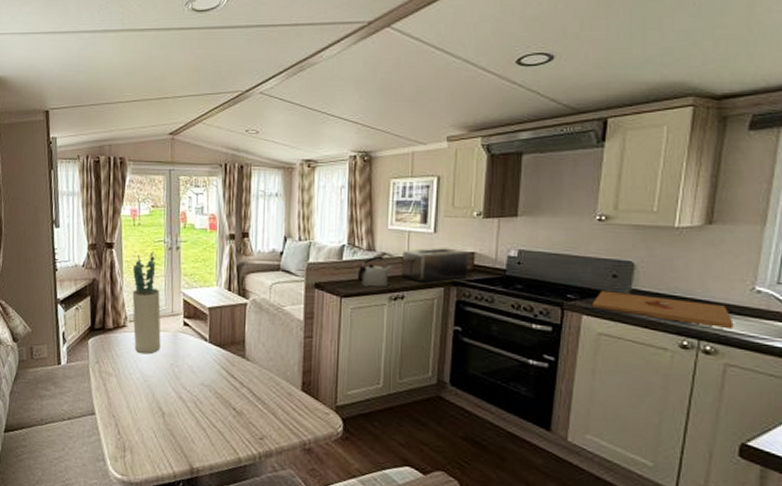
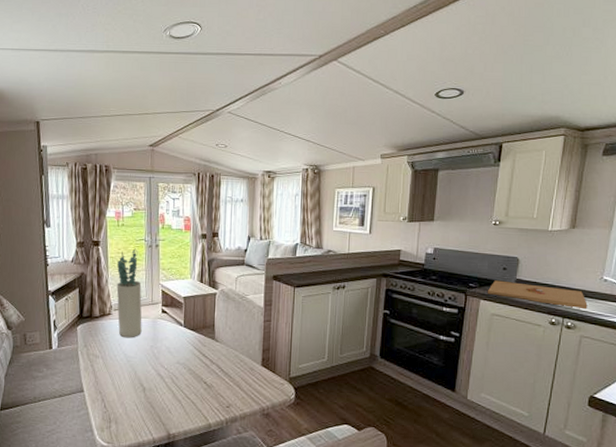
kettle: present [357,256,393,288] -> none [308,252,337,279]
toaster: present [401,248,469,283] -> none [343,246,397,275]

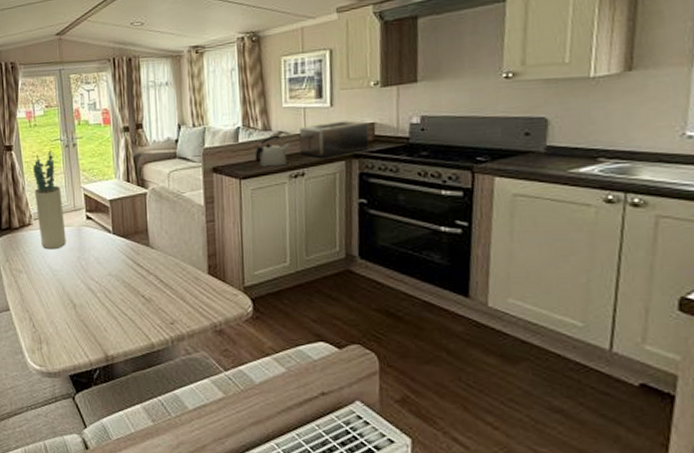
kettle: none [308,252,337,279] -> present [255,135,291,167]
toaster: none [343,246,397,275] -> present [299,120,369,158]
platter: present [487,280,588,310] -> none [503,149,664,179]

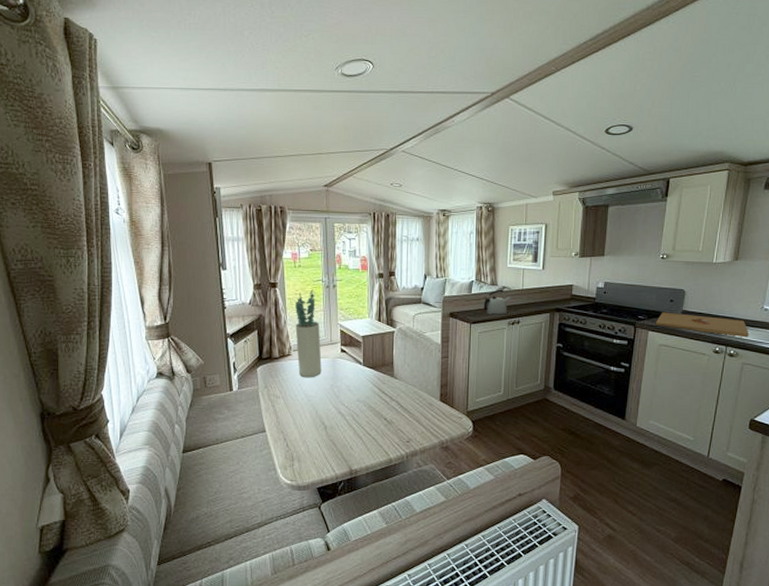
toaster: present [299,120,369,158] -> none [517,282,569,310]
platter: none [503,149,664,179] -> present [655,312,749,338]

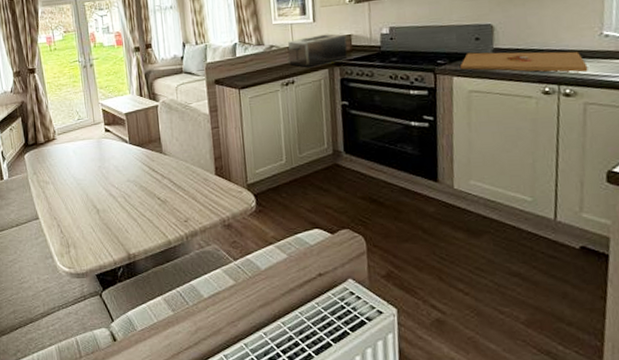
vase: present [295,289,322,378] -> none [55,71,88,161]
kettle: present [483,289,511,315] -> none [251,48,282,78]
toaster: none [517,282,569,310] -> present [288,33,348,67]

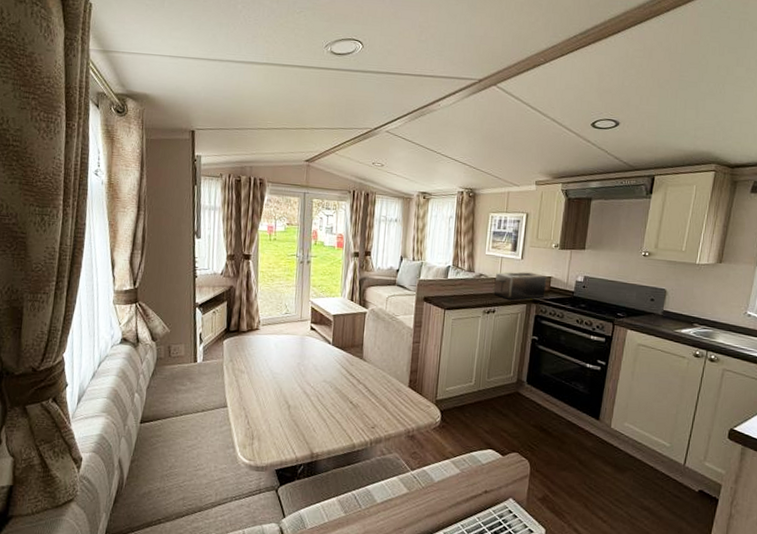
platter: present [459,51,588,73] -> none [634,311,731,343]

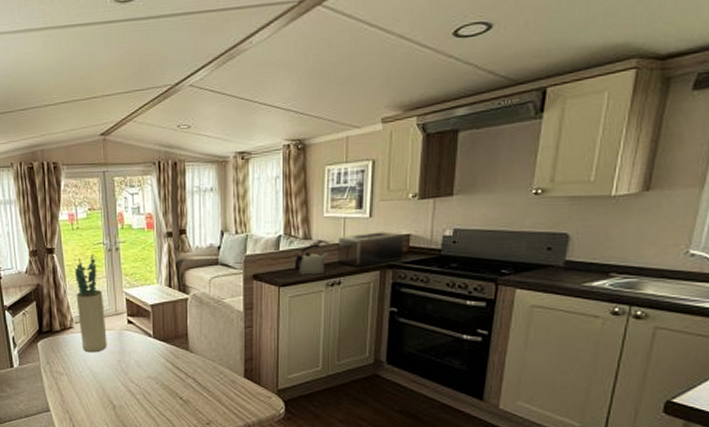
vase: none [265,263,291,355] -> present [75,253,107,353]
kettle: none [458,276,488,303] -> present [294,244,330,275]

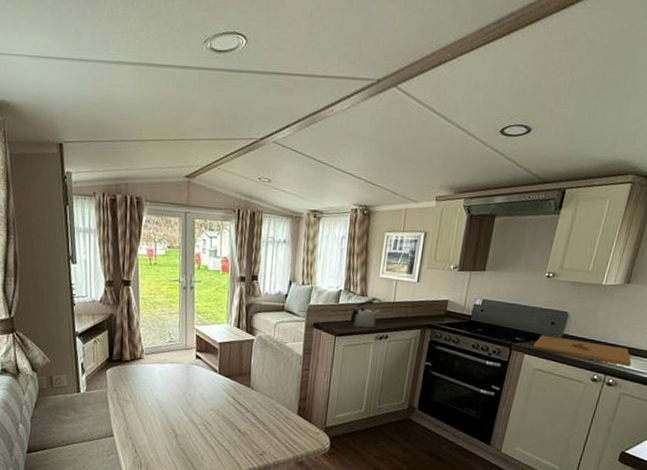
vase: present [75,253,107,353] -> none [148,289,175,384]
toaster: present [337,232,405,267] -> none [387,295,444,325]
platter: none [525,263,666,294] -> present [532,335,632,367]

